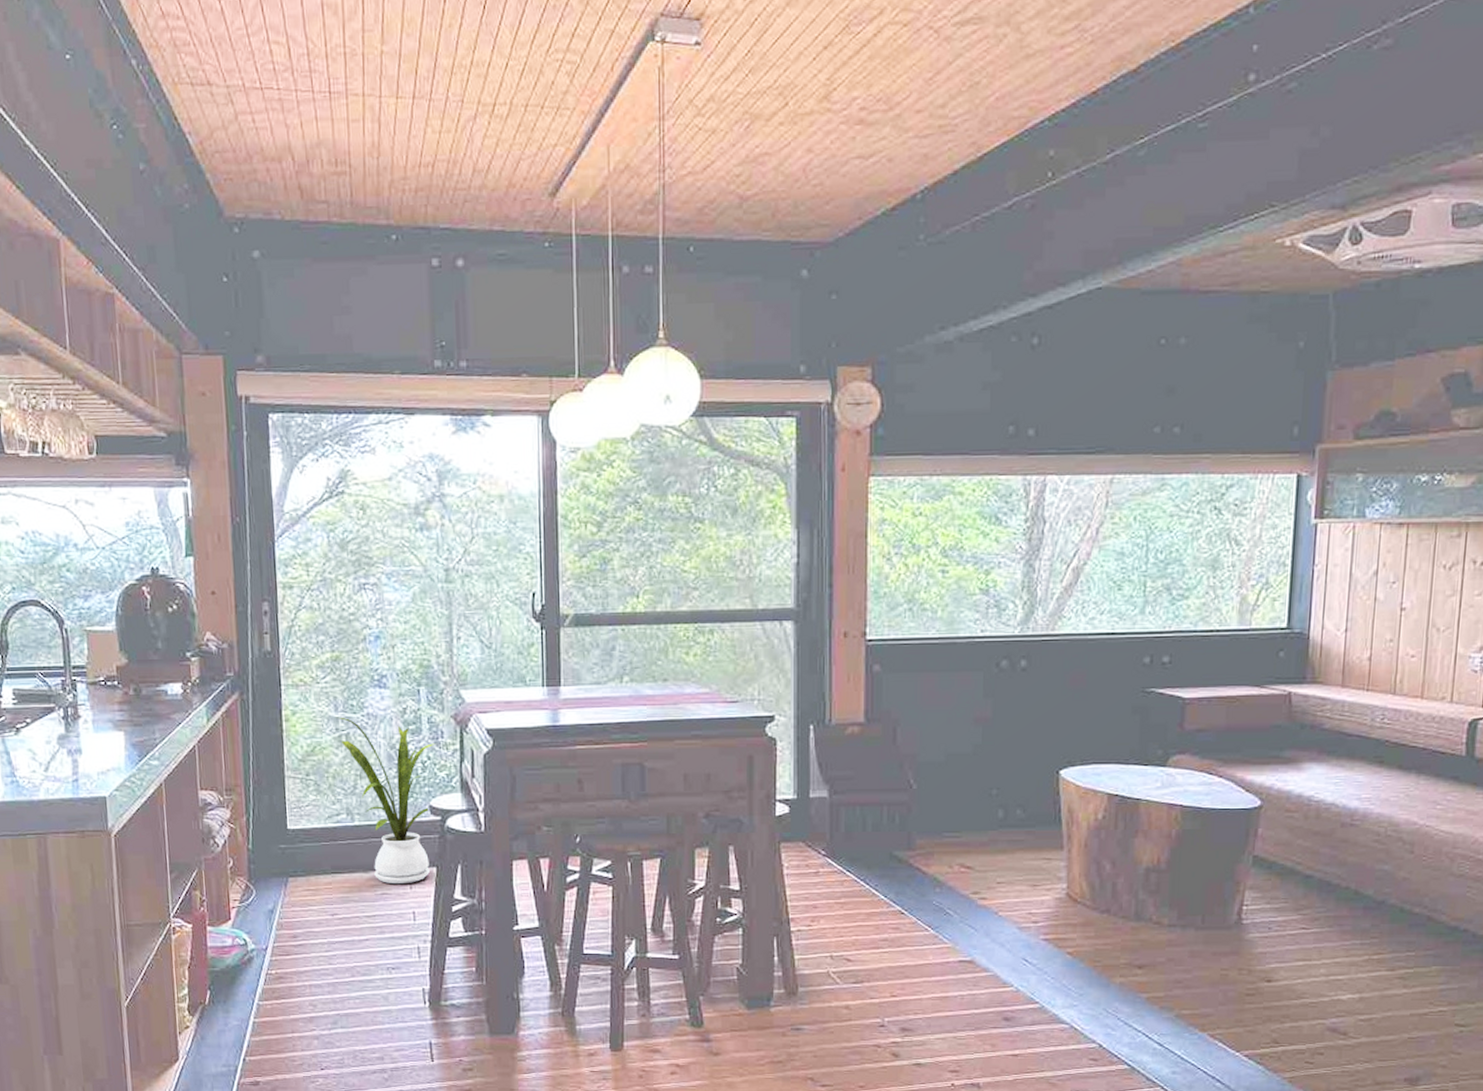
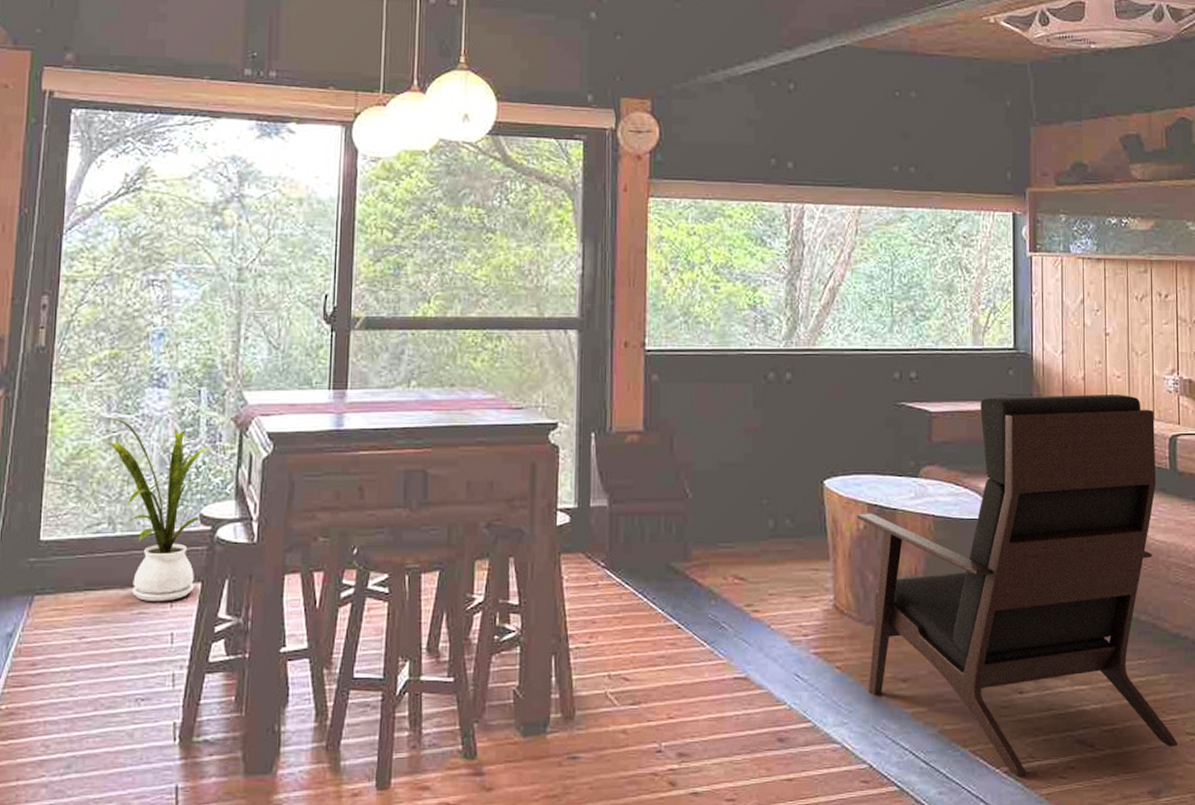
lounge chair: none [1094,676,1453,1059] -> present [856,395,1179,776]

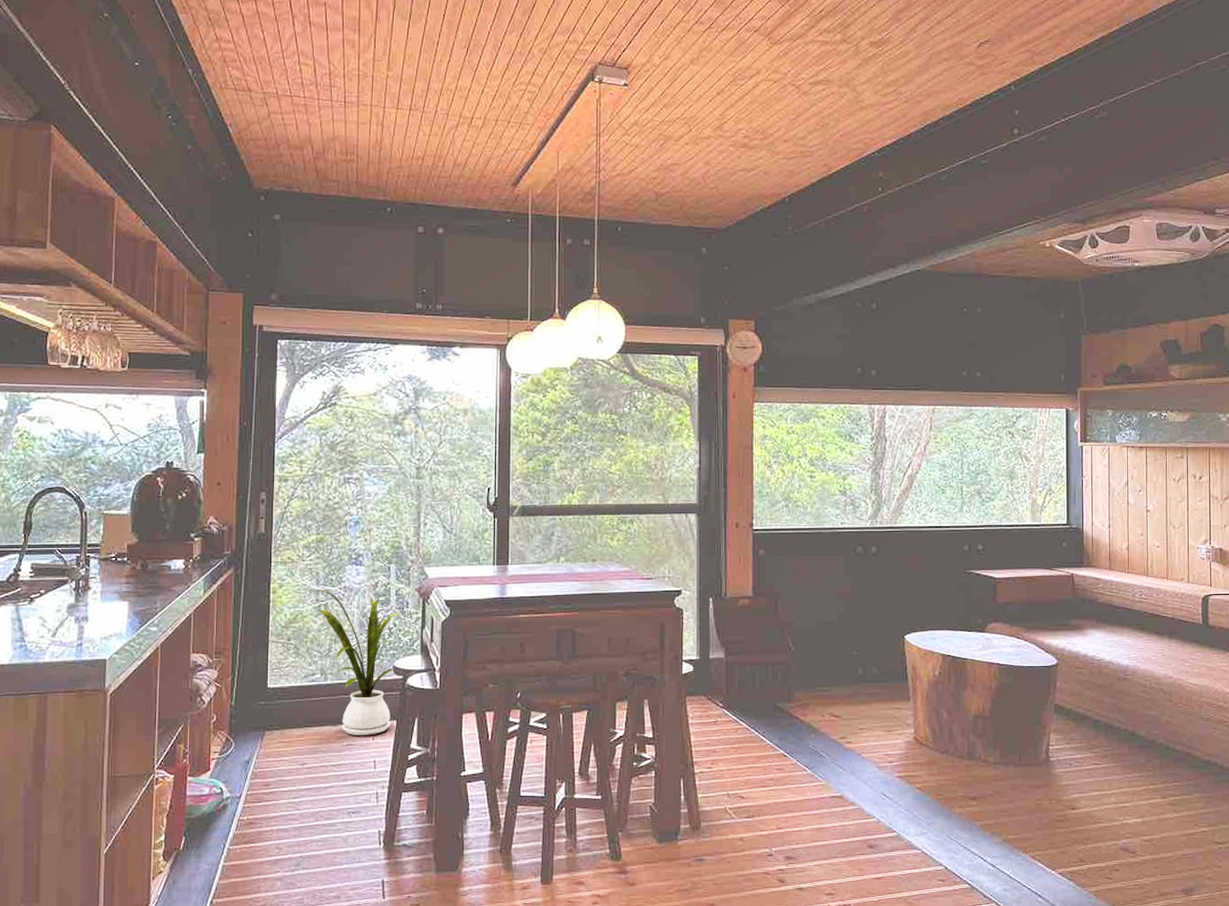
lounge chair: present [856,395,1179,776] -> none [932,562,1208,876]

